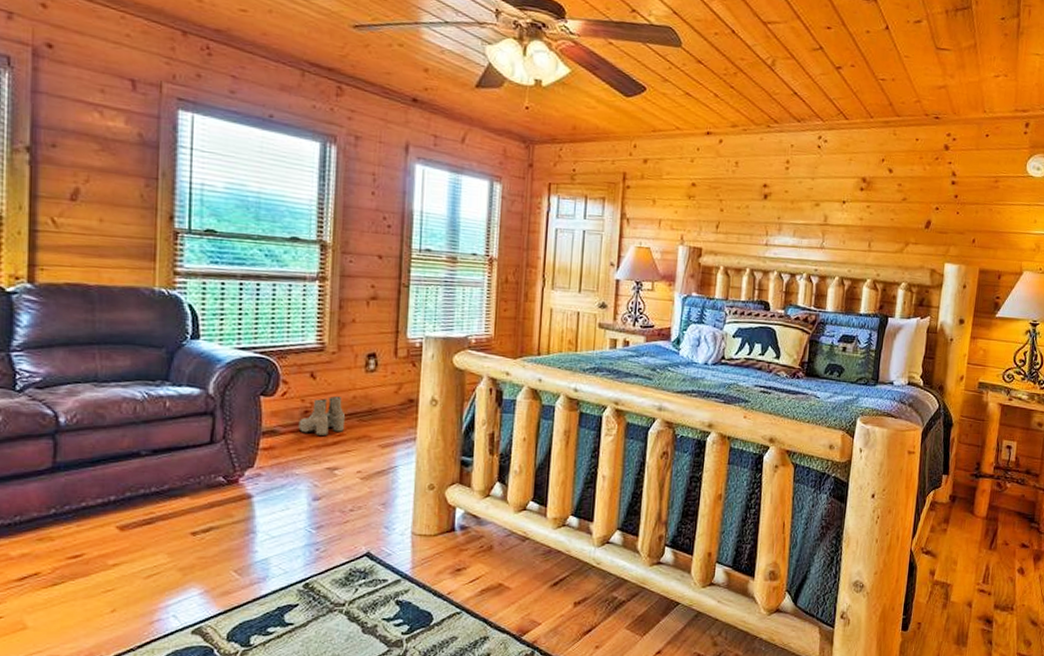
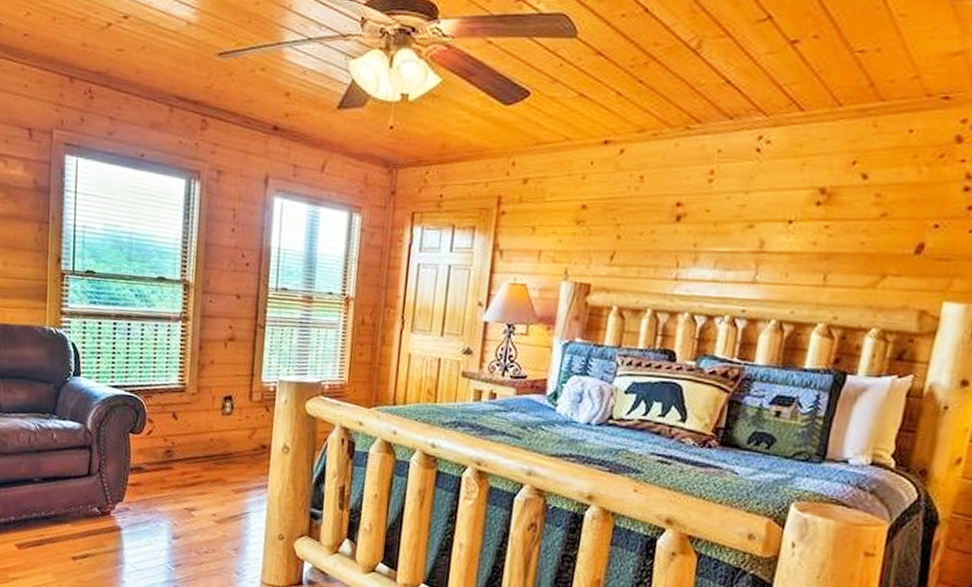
boots: present [298,395,346,436] -> none [161,437,203,476]

